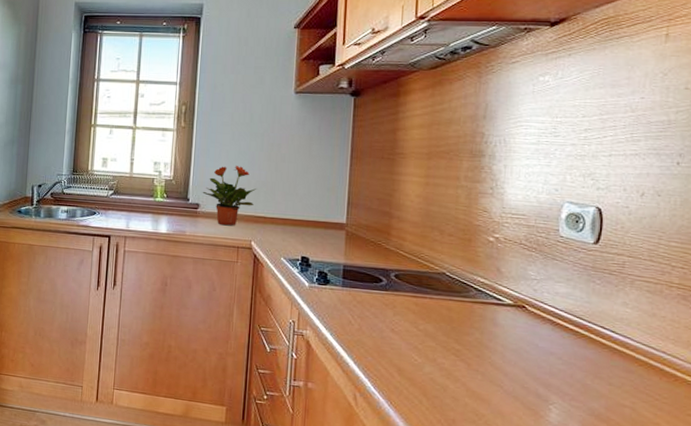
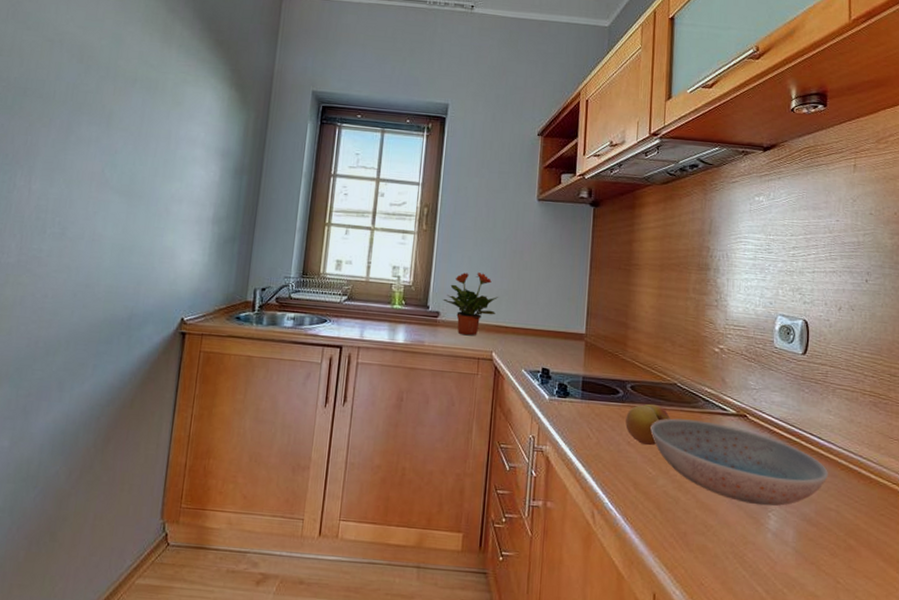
fruit: none [389,292,439,334] -> present [625,403,671,446]
dish: none [416,307,623,400] -> present [650,418,828,507]

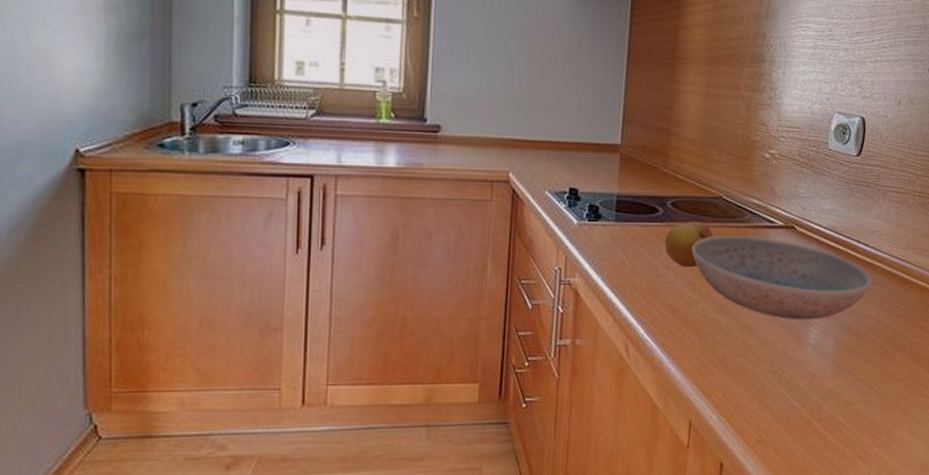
potted plant: present [443,272,498,336] -> none [444,73,514,154]

